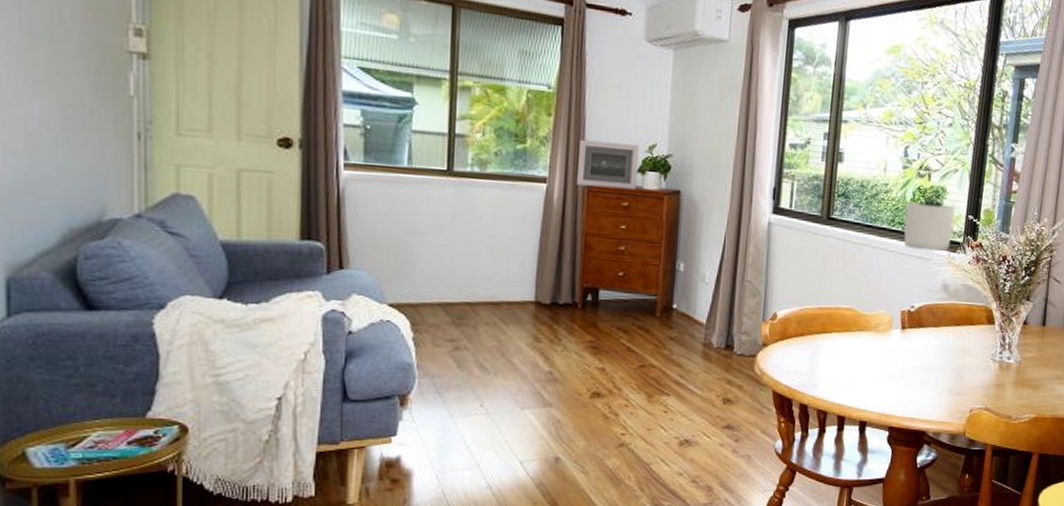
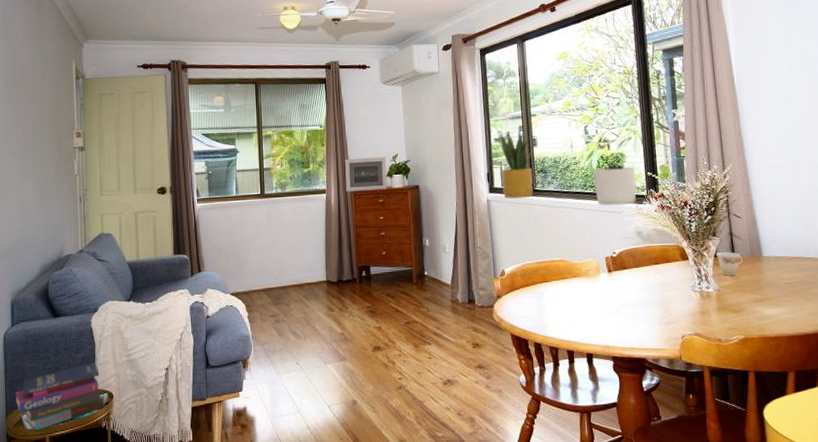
books: none [13,380,174,472] -> present [15,362,105,431]
planter: none [790,134,839,228] -> present [497,127,535,199]
teacup: none [1025,319,1053,348] -> present [716,252,743,276]

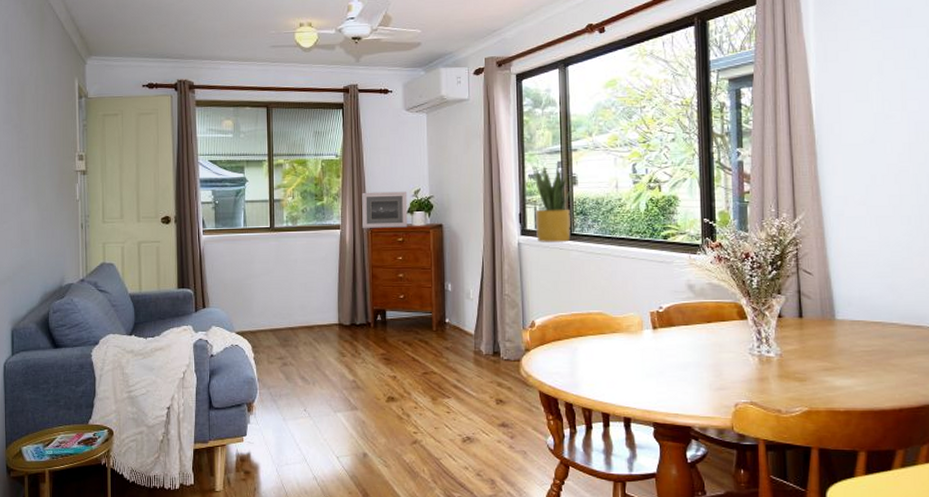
books: present [15,362,105,431] -> none [15,397,105,464]
planter: present [593,164,637,206] -> none [641,208,690,255]
teacup: present [716,252,743,276] -> none [779,313,811,340]

